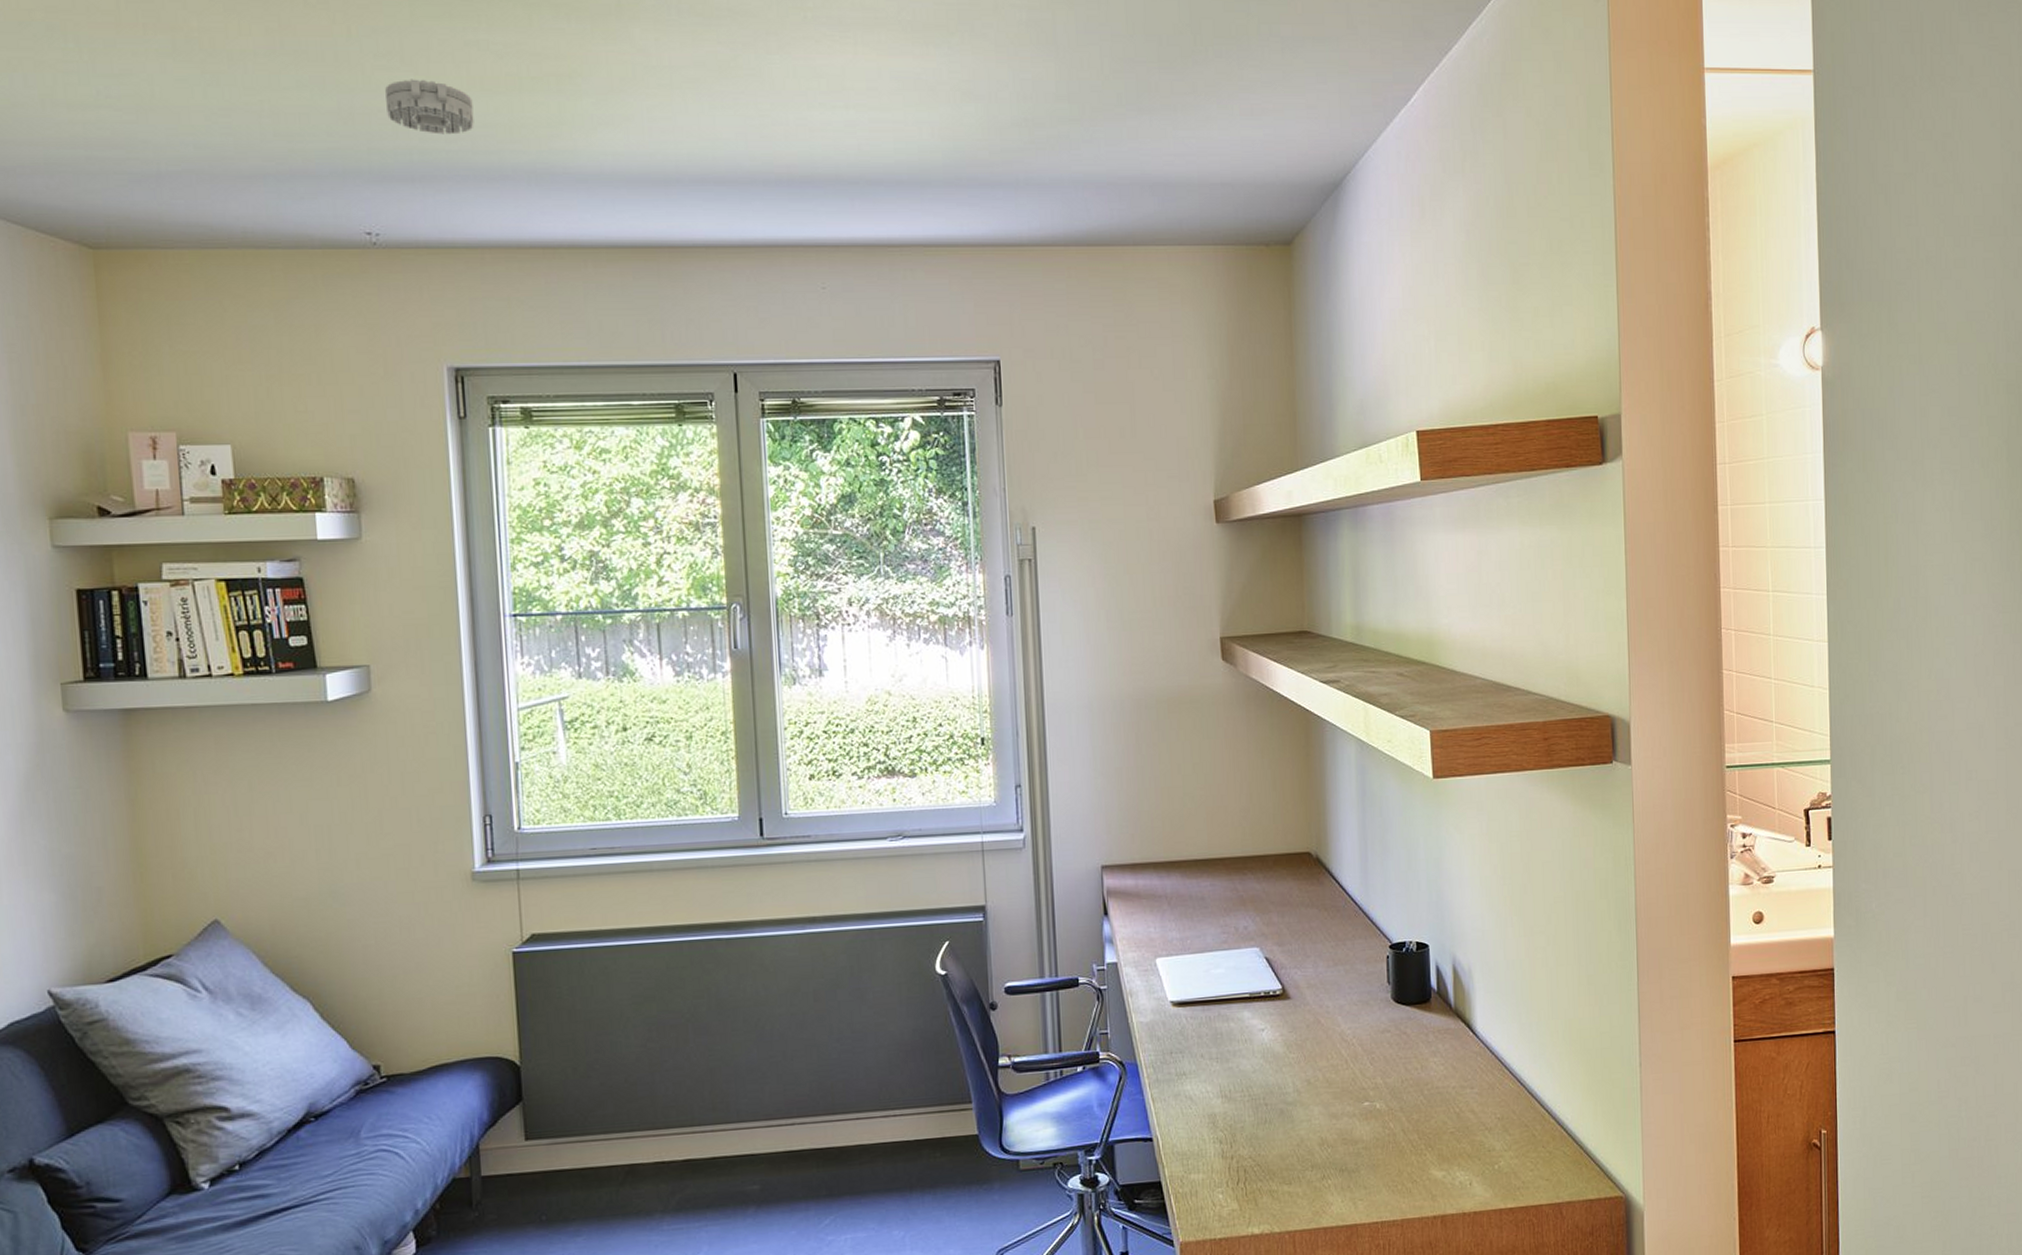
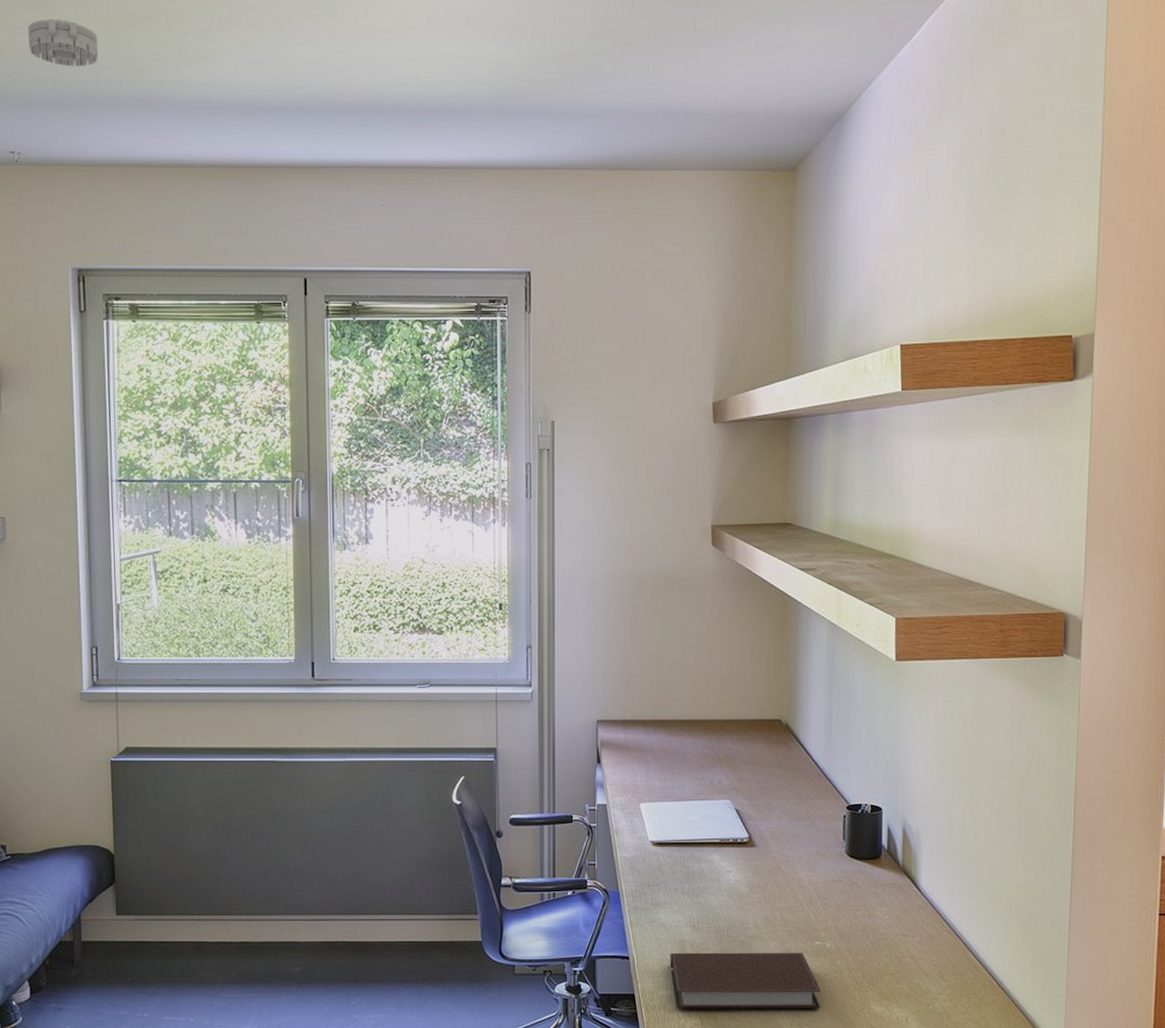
notebook: none [1200,1117,1374,1195] -> present [670,952,821,1009]

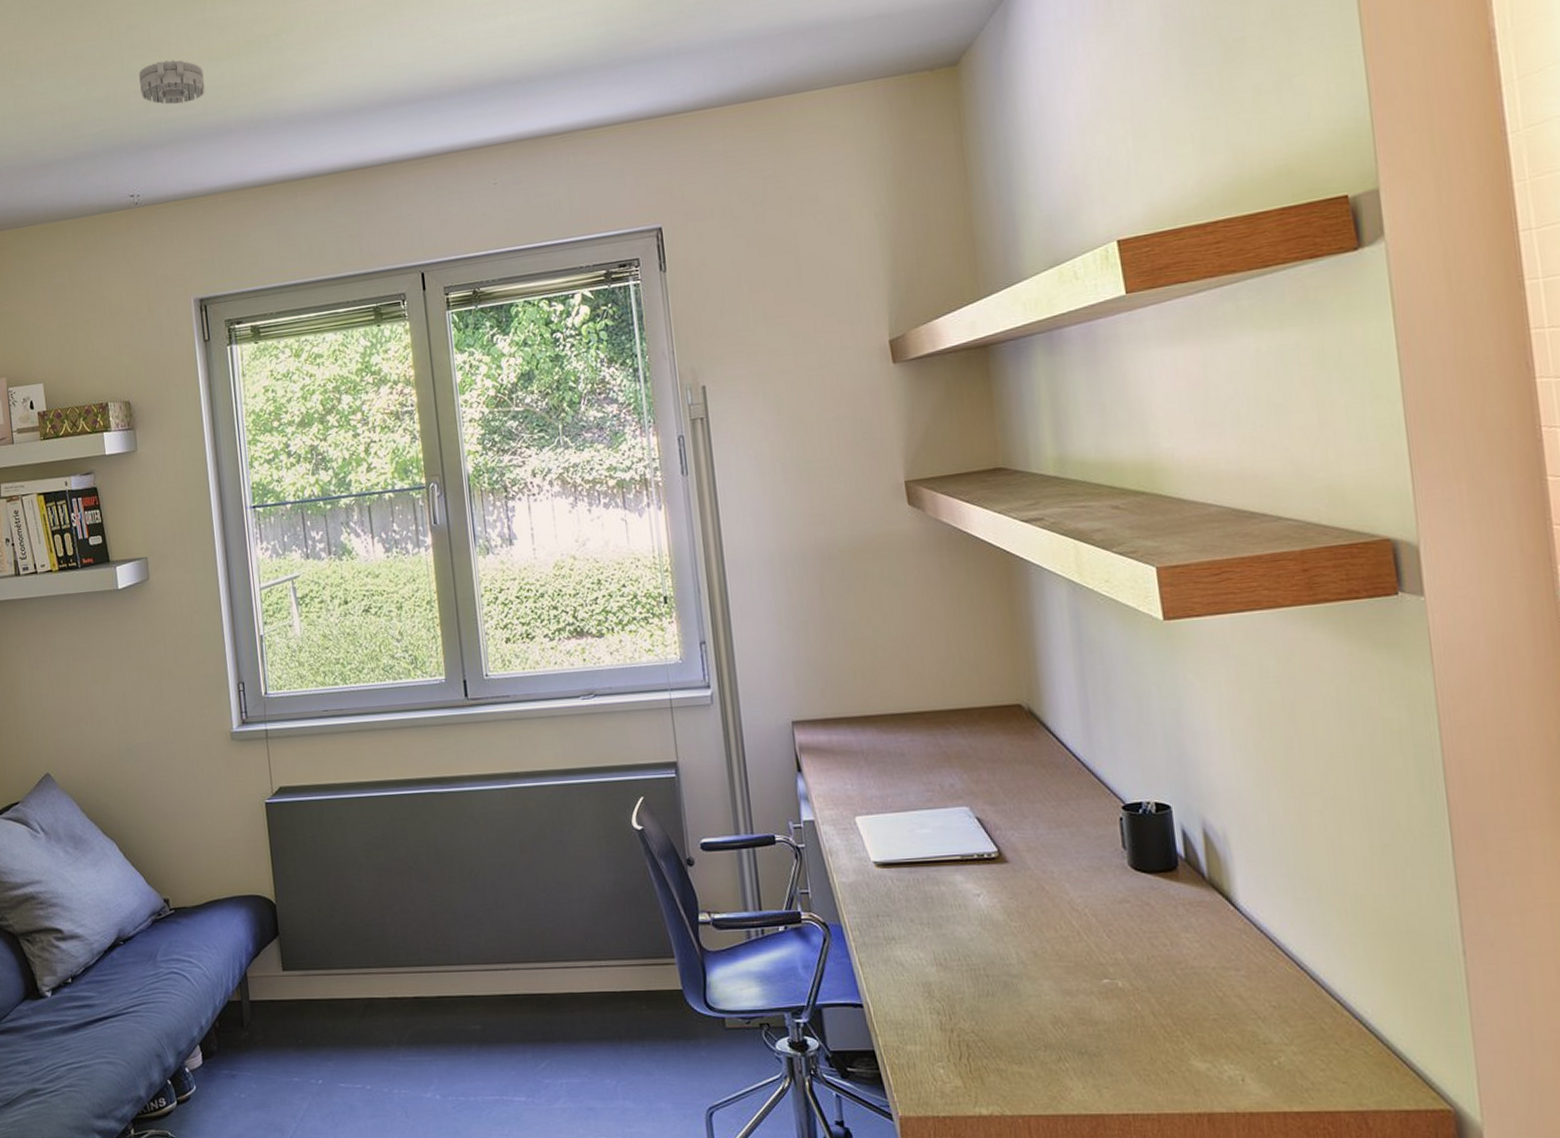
notebook: present [670,952,821,1009] -> none [914,994,1121,1069]

